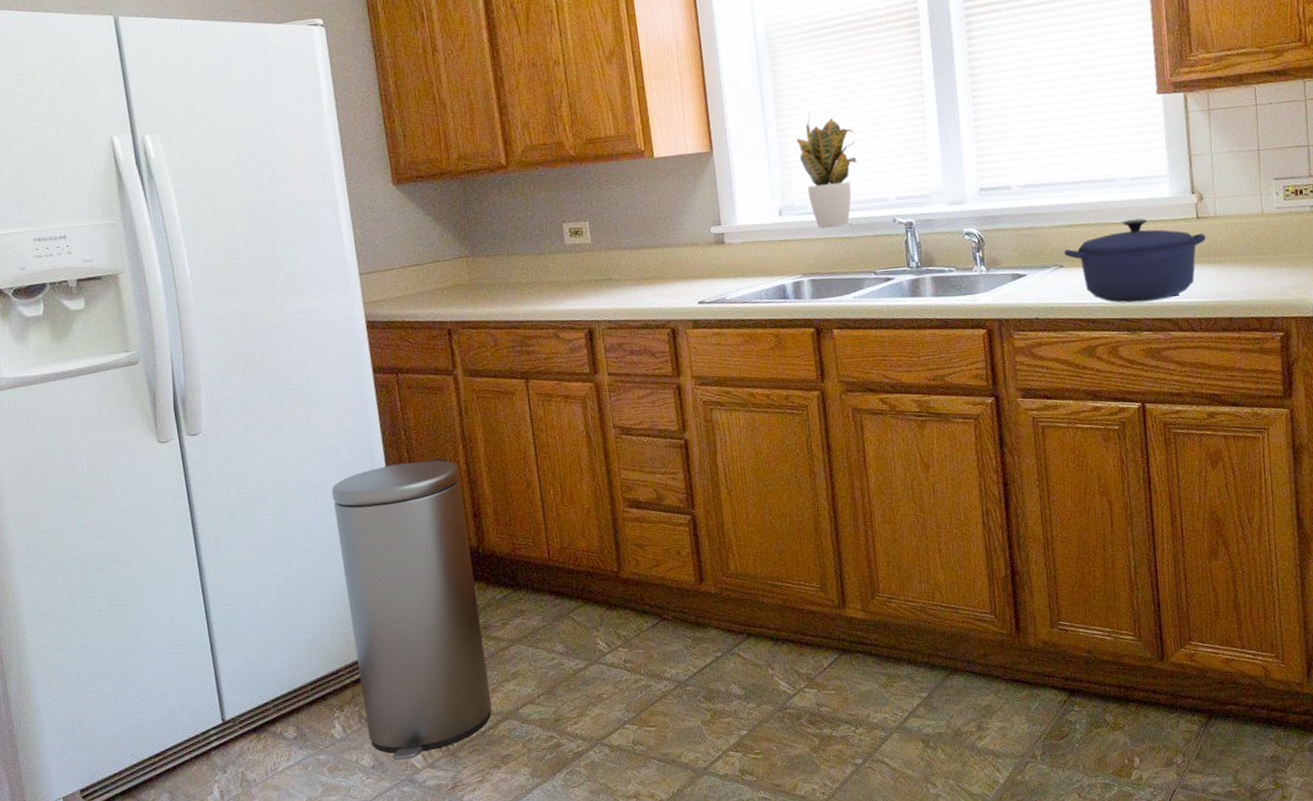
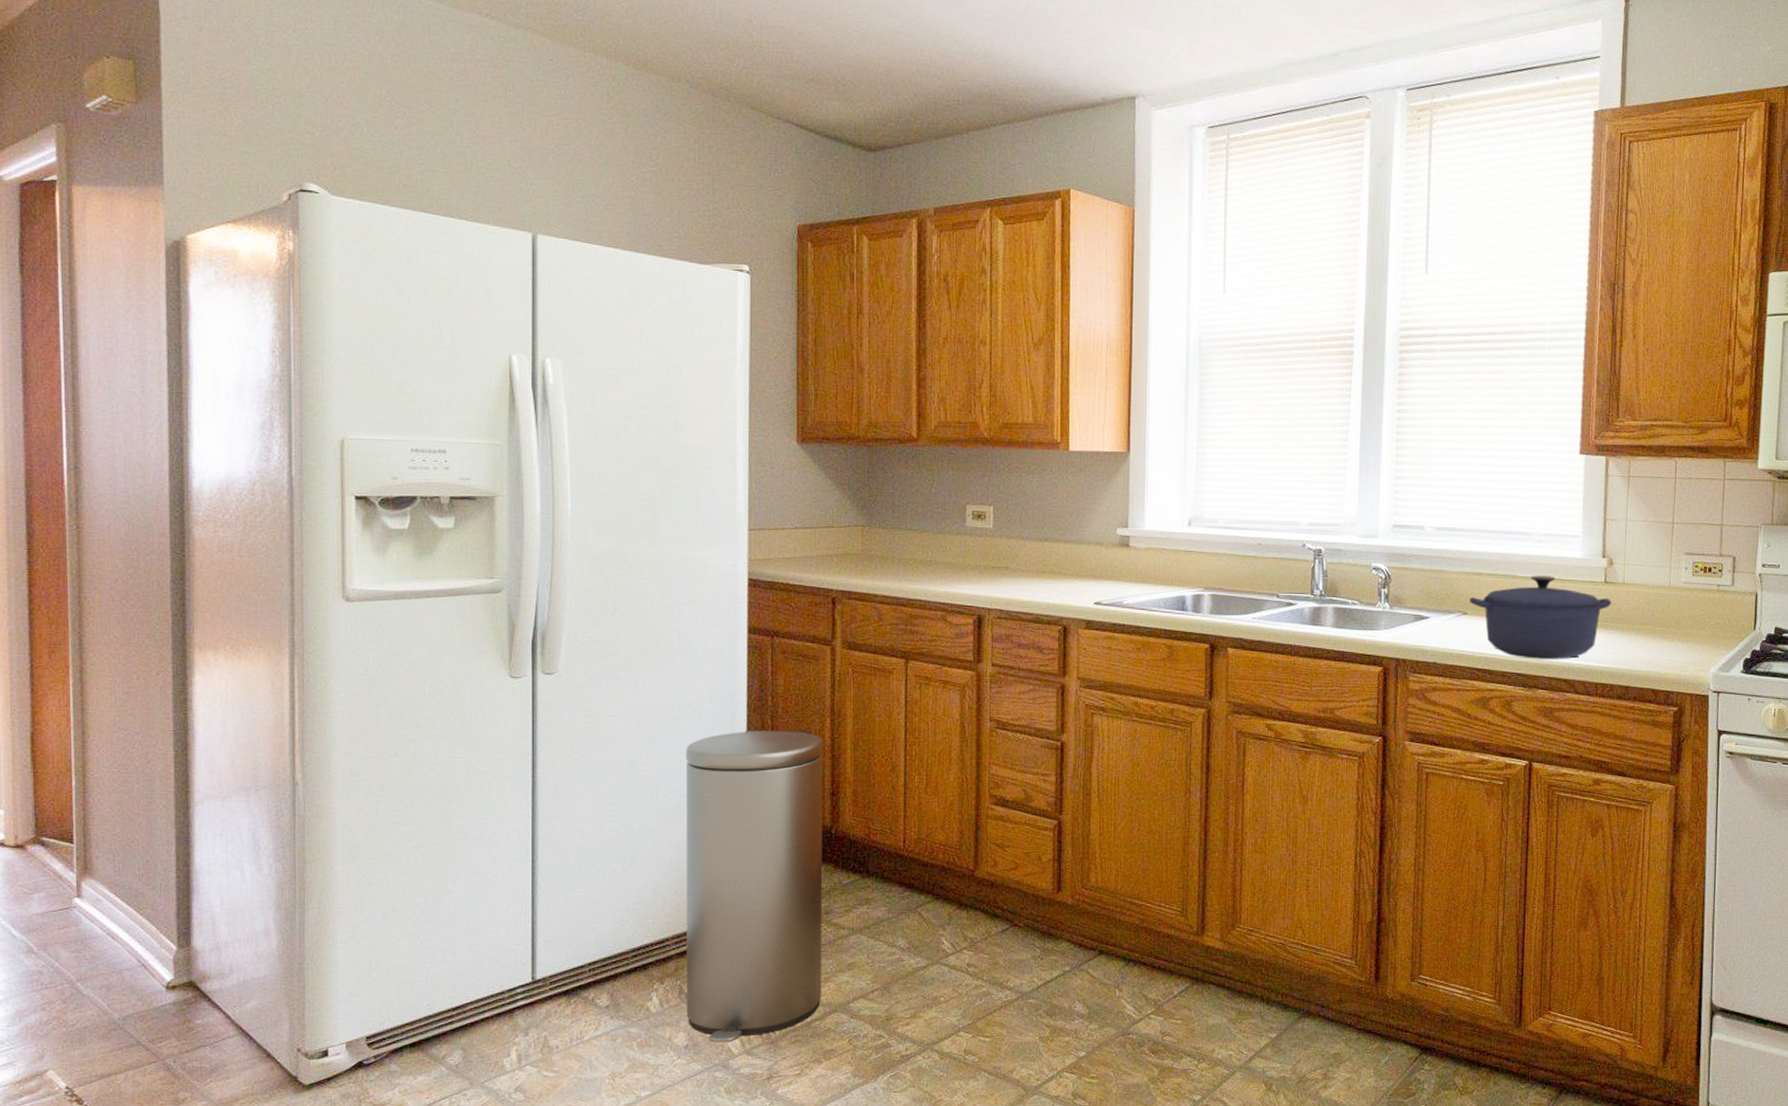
potted plant: present [796,112,857,227] -> none [1215,426,1275,543]

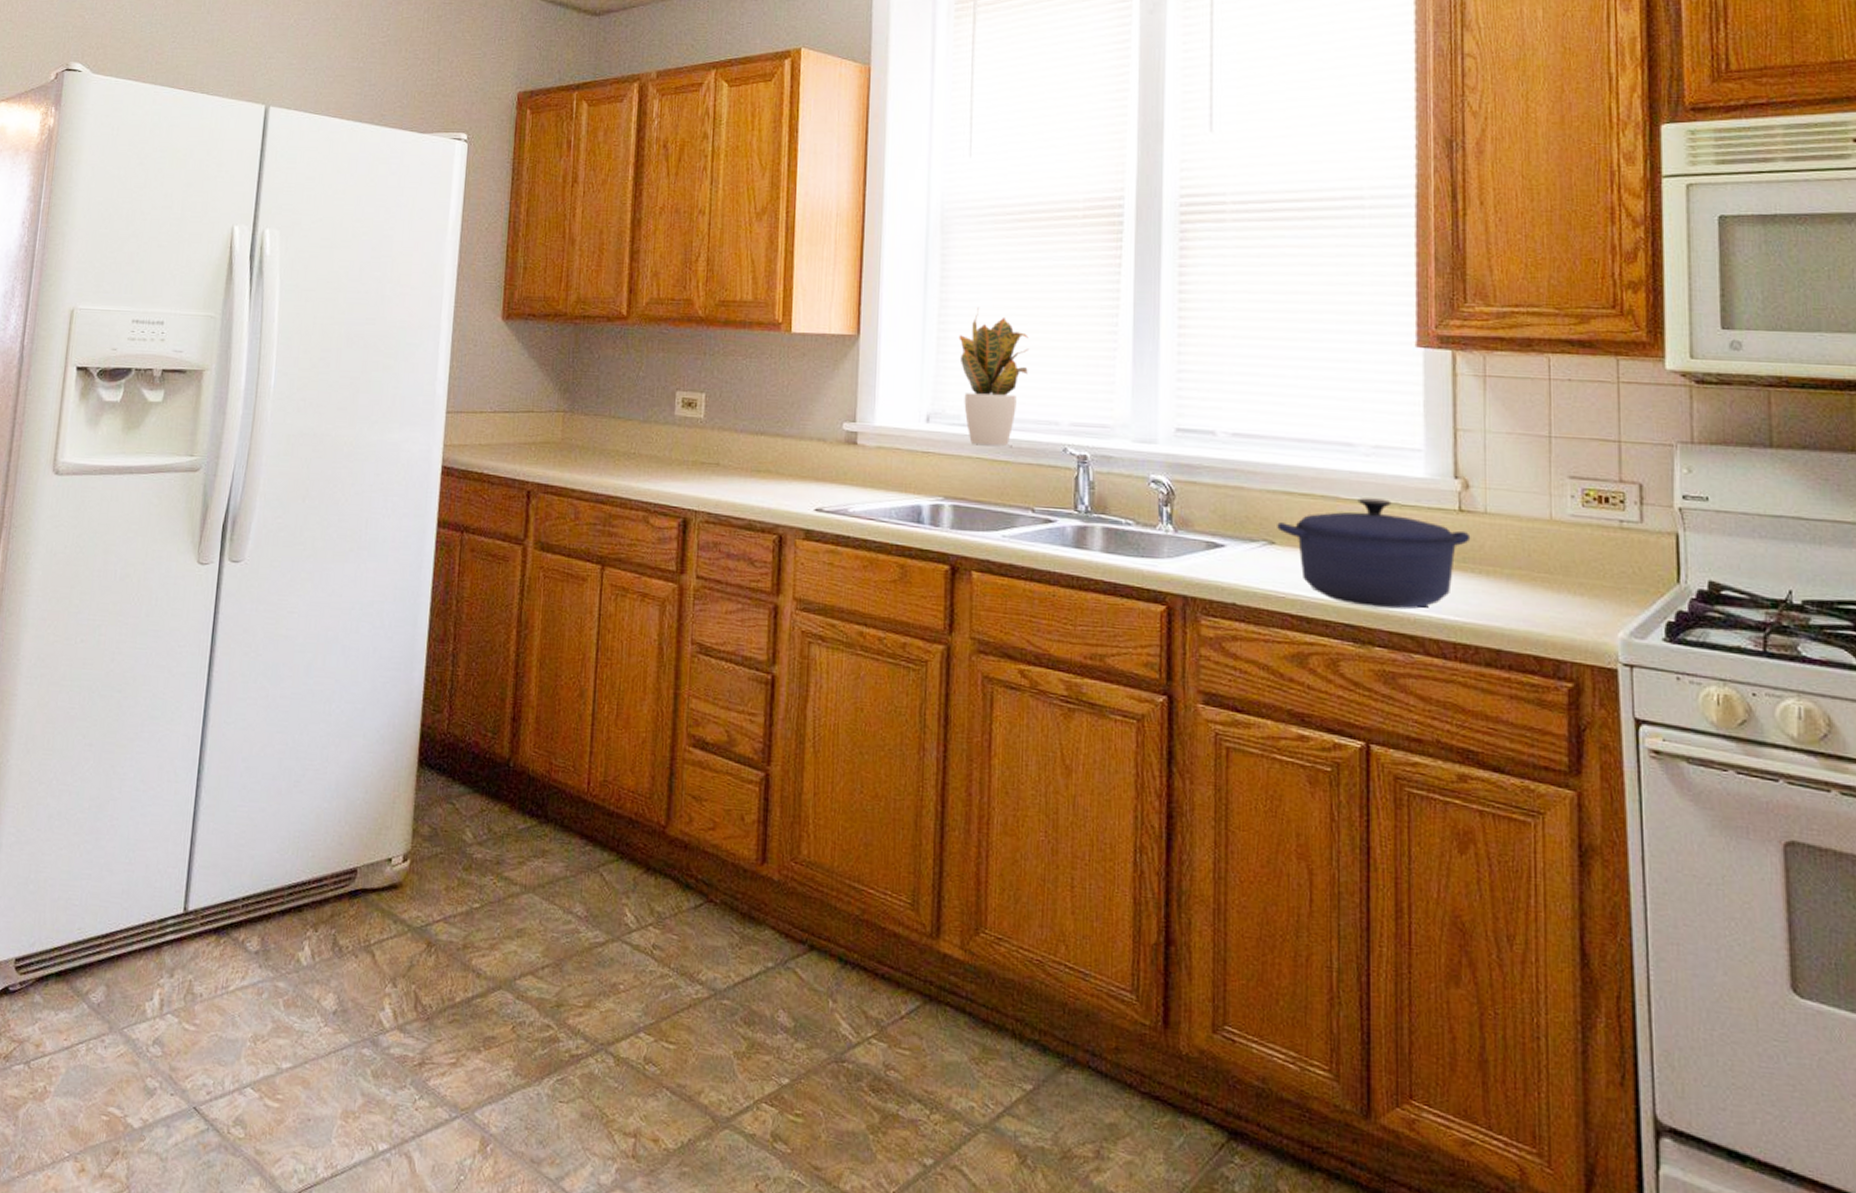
pedal bin: present [685,729,824,1043] -> none [338,637,508,1013]
potted plant: none [1215,426,1275,543] -> present [958,307,1030,446]

